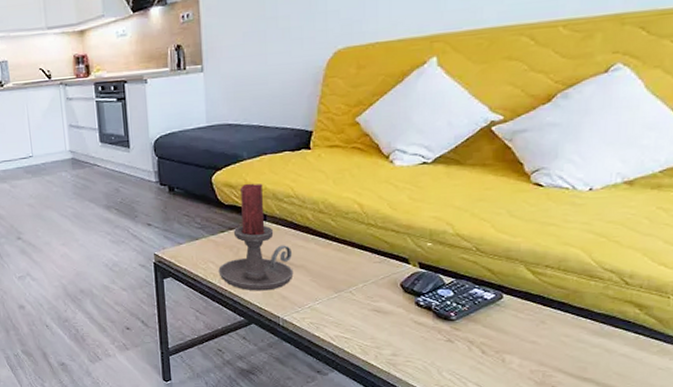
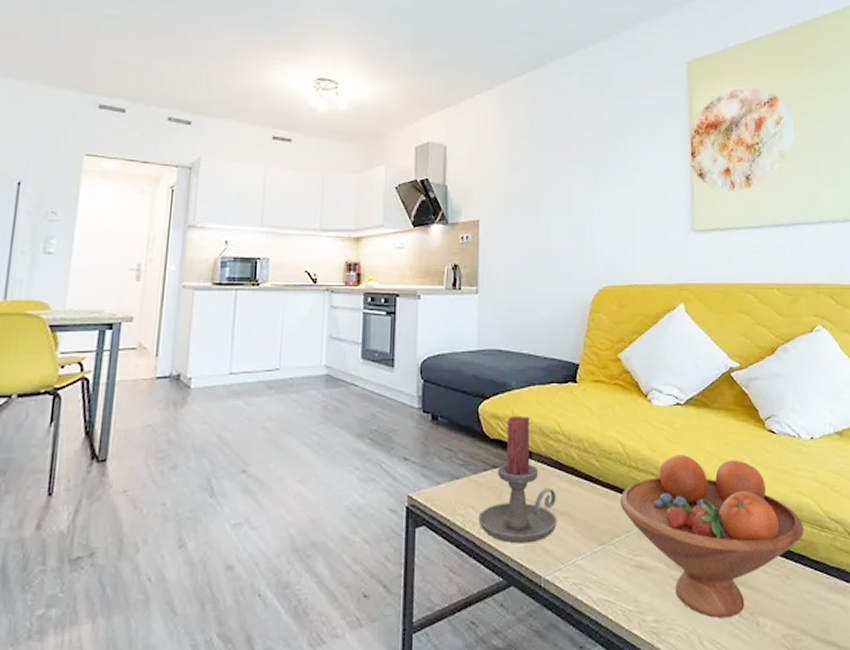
fruit bowl: none [357,211,569,355] -> present [620,454,804,619]

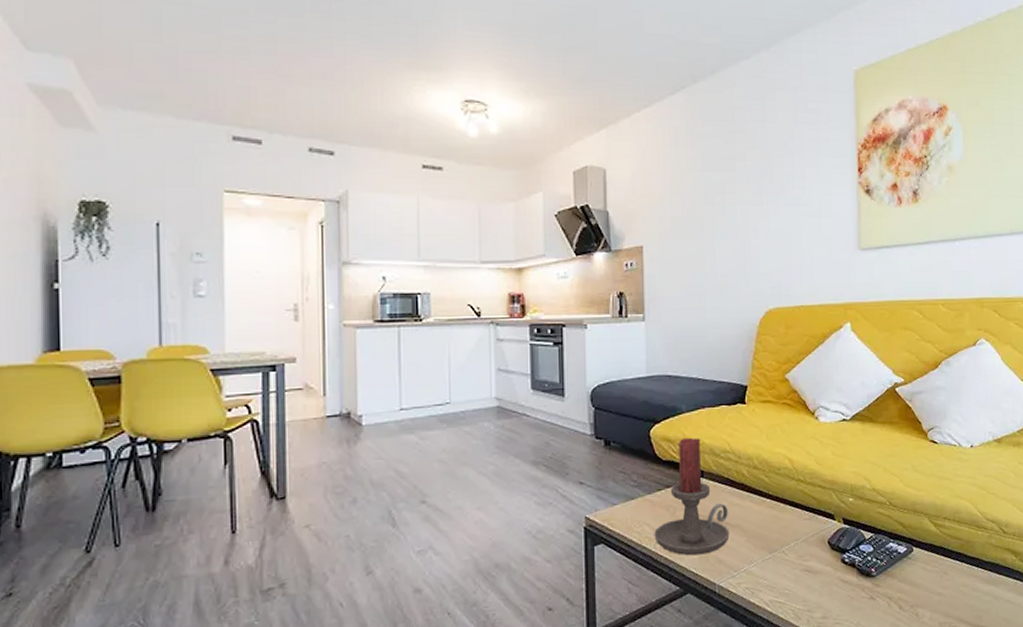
fruit bowl: present [620,454,804,619] -> none [788,466,962,612]

